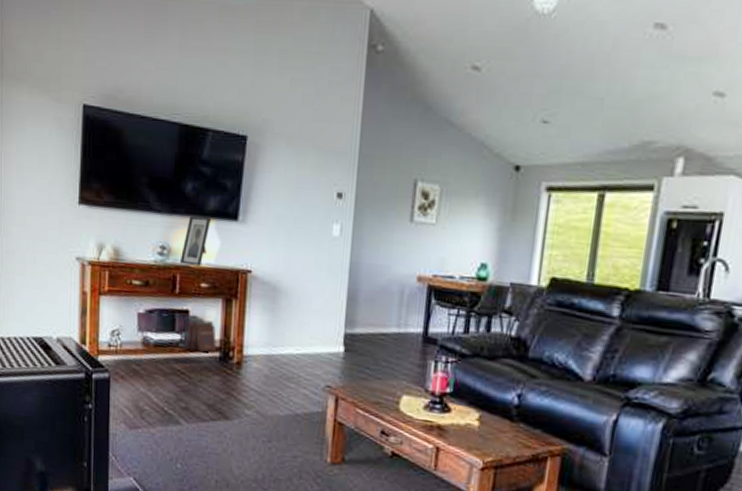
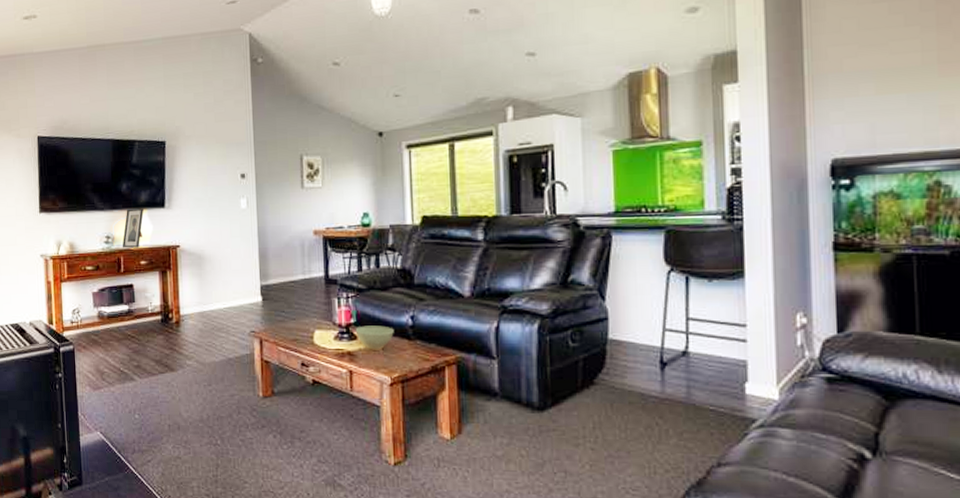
books: present [176,315,217,353] -> none [125,288,158,318]
bowl: none [450,397,496,430] -> present [355,325,394,352]

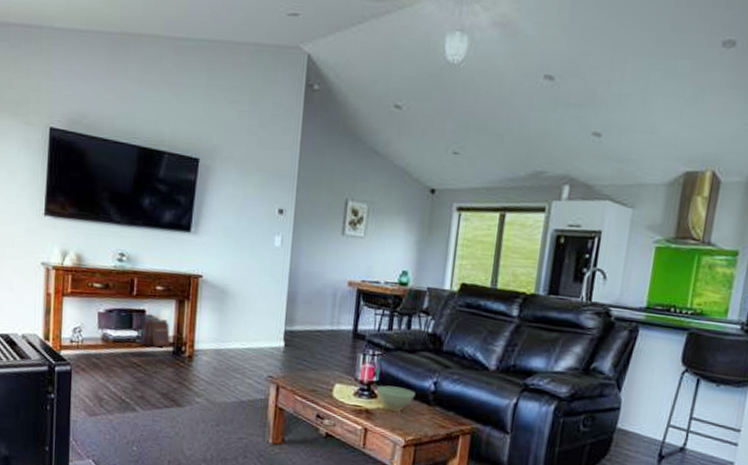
picture frame: present [122,208,144,248] -> none [137,227,166,272]
books: none [125,288,158,318] -> present [133,314,170,347]

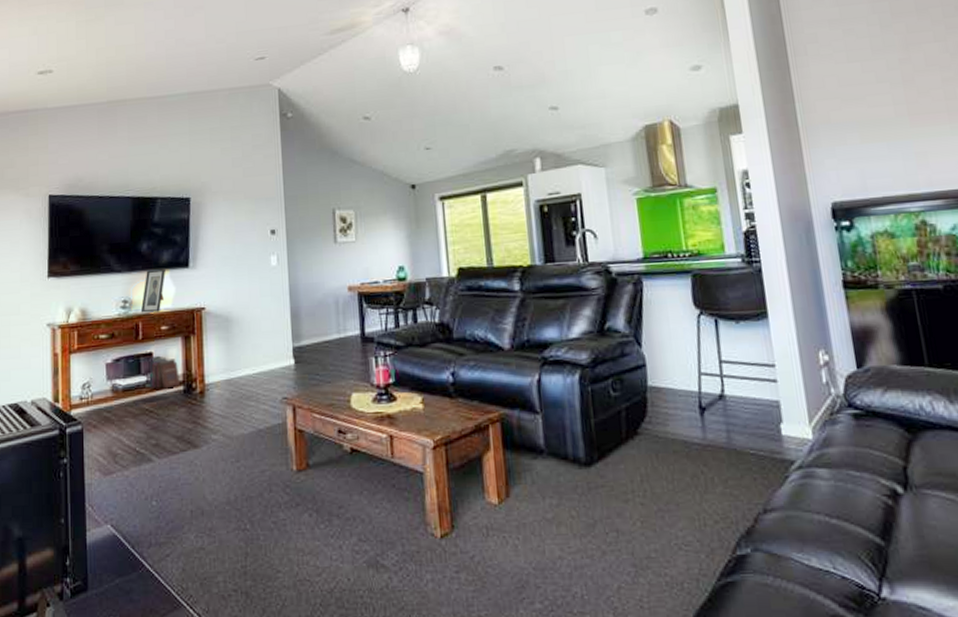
picture frame: none [137,227,166,272] -> present [140,269,165,313]
bowl: present [376,385,415,413] -> none [394,384,435,413]

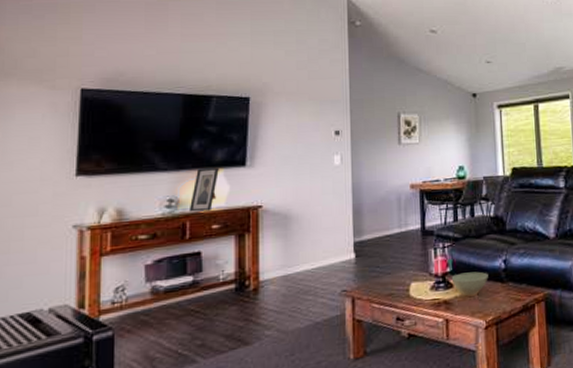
books: present [143,356,180,389] -> none [188,255,231,288]
bowl: none [394,384,435,413] -> present [451,271,488,298]

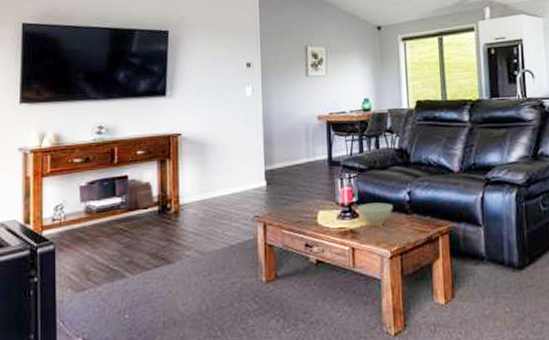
picture frame: present [188,167,219,212] -> none [116,97,142,139]
books: none [188,255,231,288] -> present [117,179,155,210]

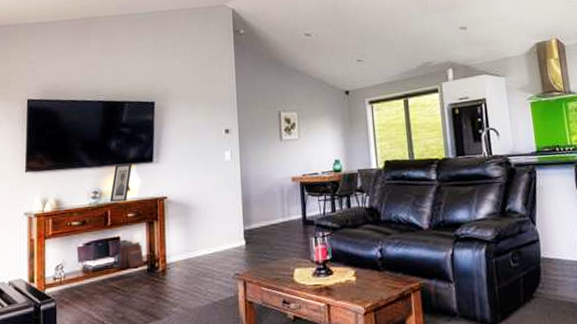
picture frame: none [116,97,142,139] -> present [109,163,132,202]
bowl: present [357,202,393,228] -> none [331,260,366,285]

